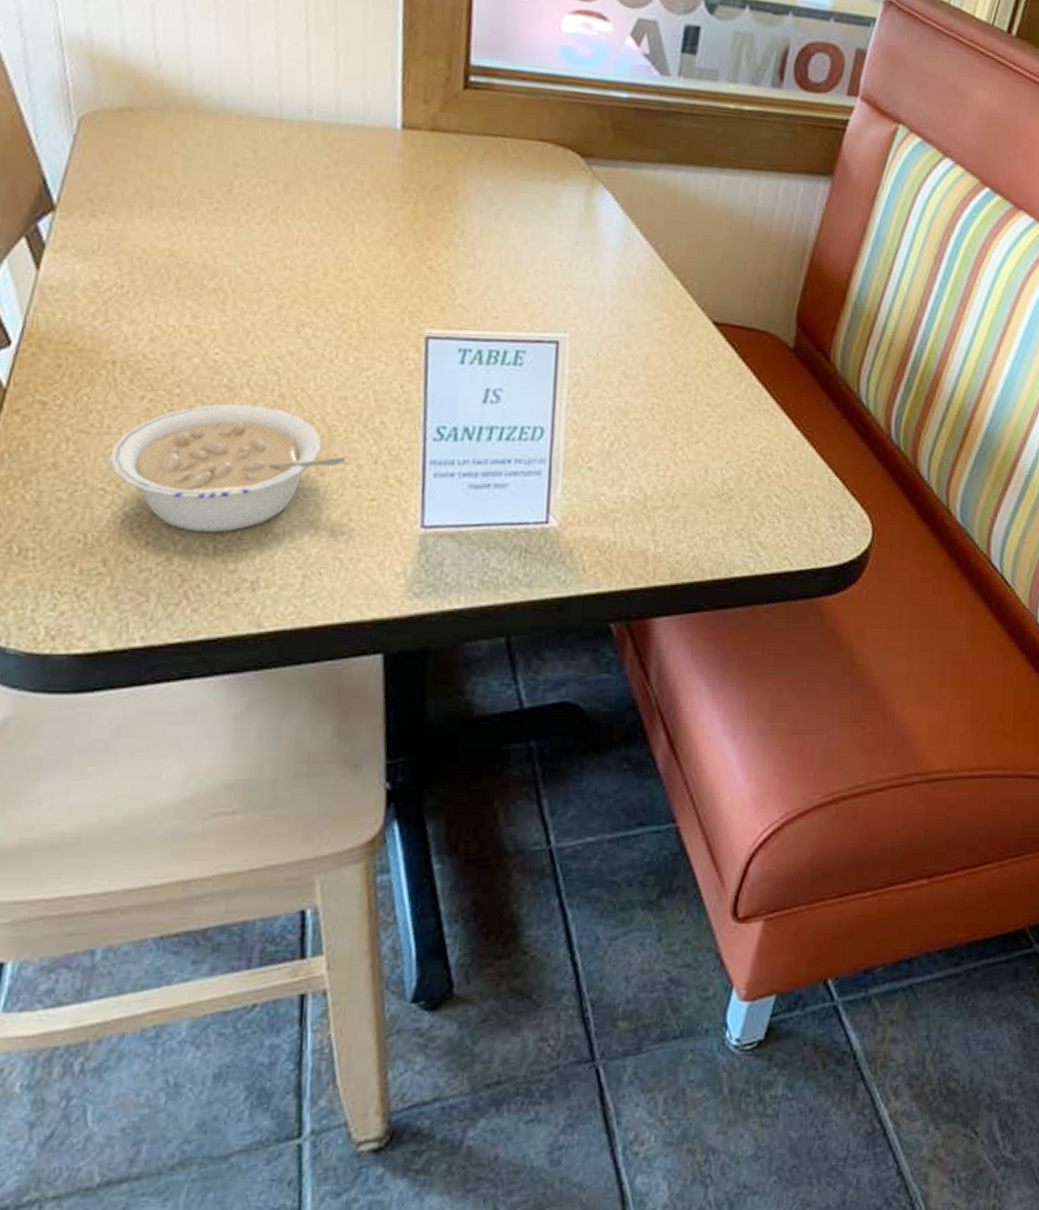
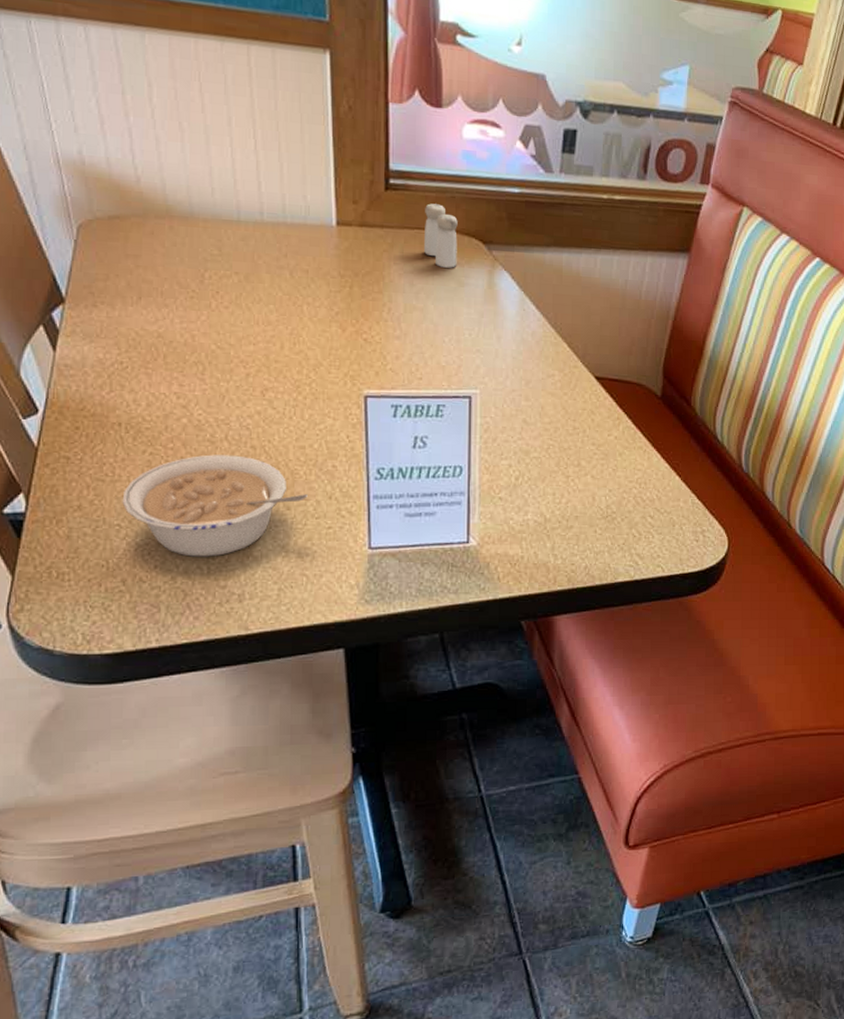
salt and pepper shaker: none [508,106,551,185] -> present [424,203,458,268]

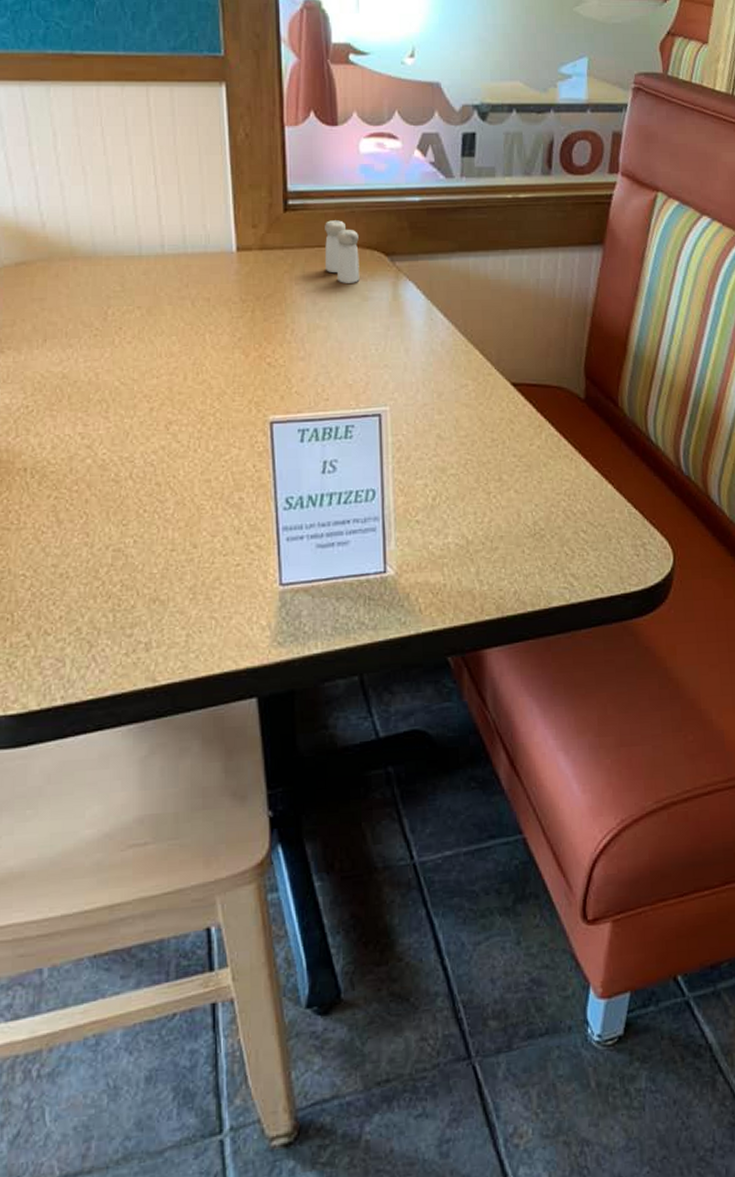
legume: present [122,454,308,557] -> none [27,493,215,605]

